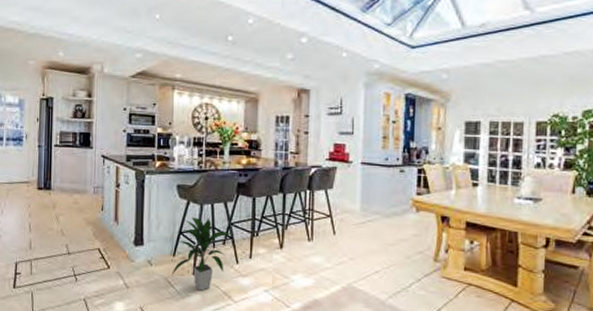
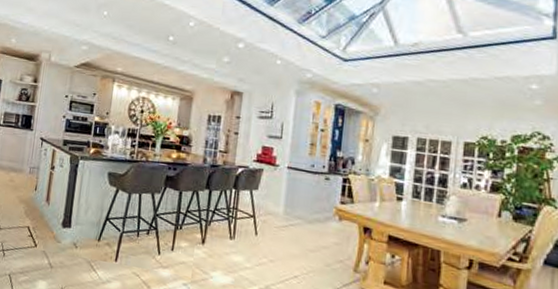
indoor plant: present [171,217,234,291] -> none [94,204,158,278]

